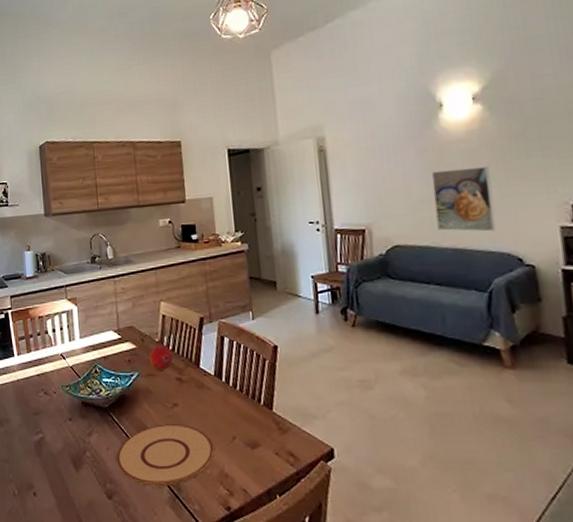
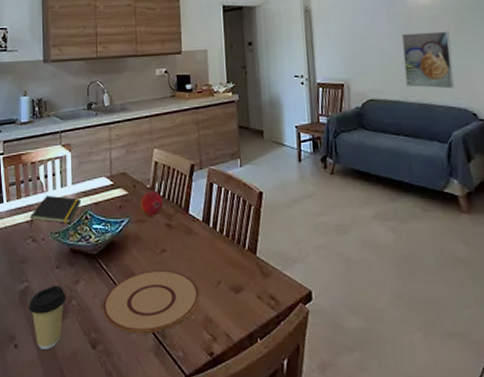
notepad: none [40,349,90,381] -> present [29,195,81,228]
coffee cup: none [44,437,81,498] -> present [28,285,67,349]

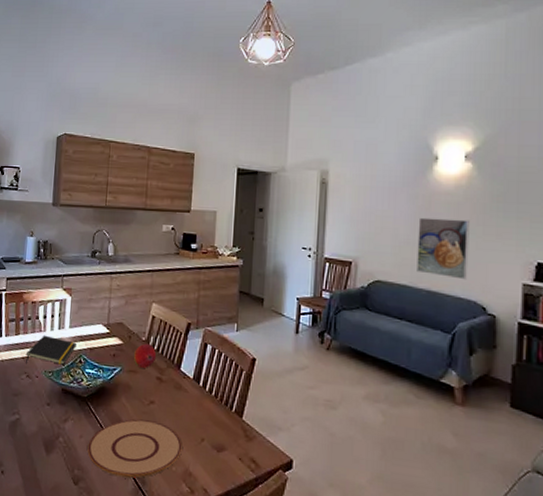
coffee cup: present [28,285,67,349] -> none [17,420,55,479]

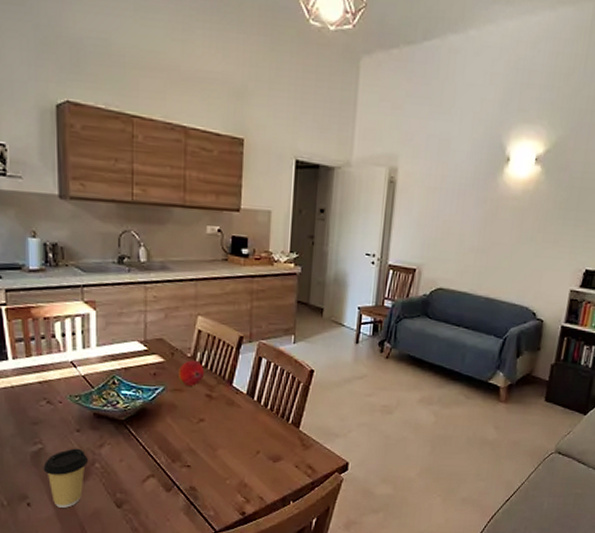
coffee cup: none [17,420,55,479] -> present [43,448,89,508]
notepad: present [25,335,77,365] -> none [42,355,107,390]
plate: present [87,419,182,479] -> none [130,438,236,496]
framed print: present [417,217,470,280] -> none [478,223,532,287]

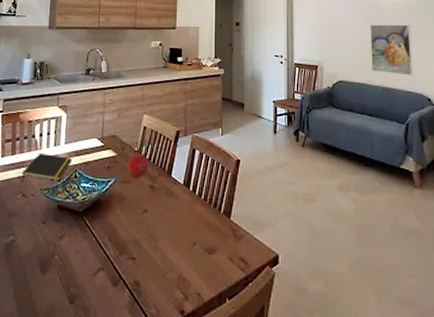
notepad: none [42,355,107,390] -> present [21,152,72,184]
coffee cup: present [43,448,89,508] -> none [12,240,50,303]
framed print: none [478,223,532,287] -> present [369,24,413,76]

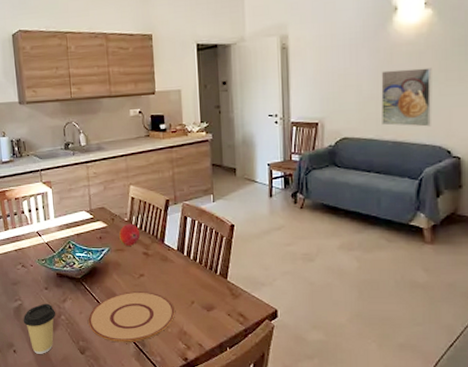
coffee cup: none [12,240,50,303] -> present [23,303,56,354]
notepad: present [21,152,72,184] -> none [17,227,64,256]
plate: none [83,229,176,291] -> present [88,291,175,343]

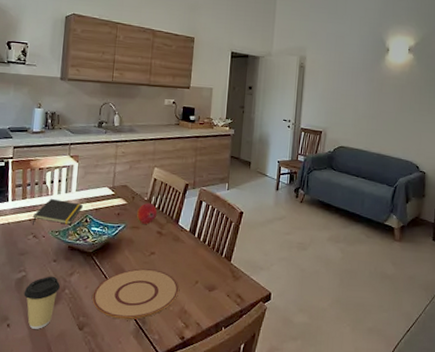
notepad: none [17,227,64,256] -> present [32,198,83,226]
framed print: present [381,67,432,127] -> none [370,96,410,145]

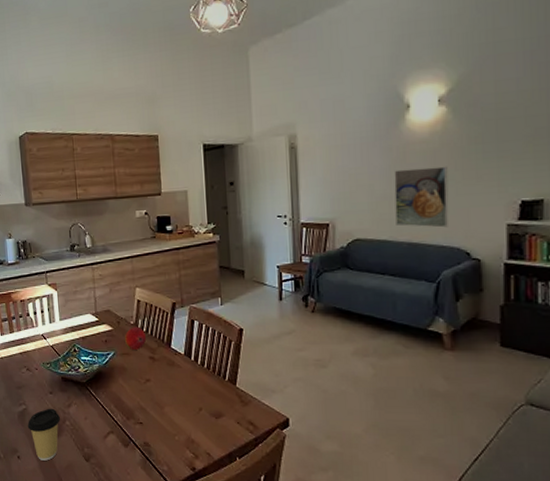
notepad: present [32,198,83,226] -> none [22,330,69,359]
plate: present [92,268,179,320] -> none [93,397,182,451]
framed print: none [370,96,410,145] -> present [394,166,449,228]

